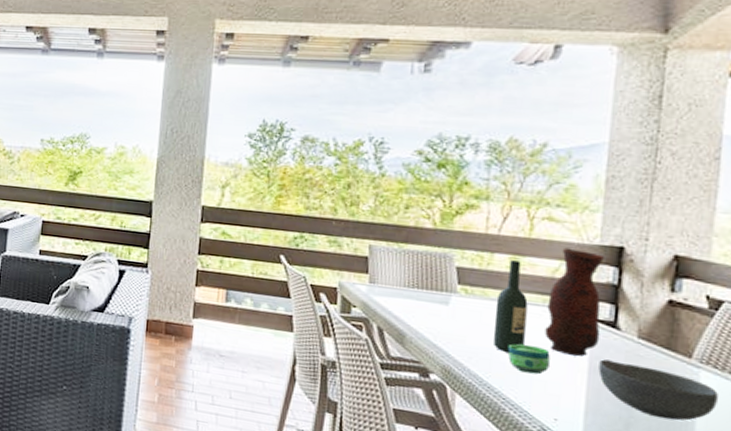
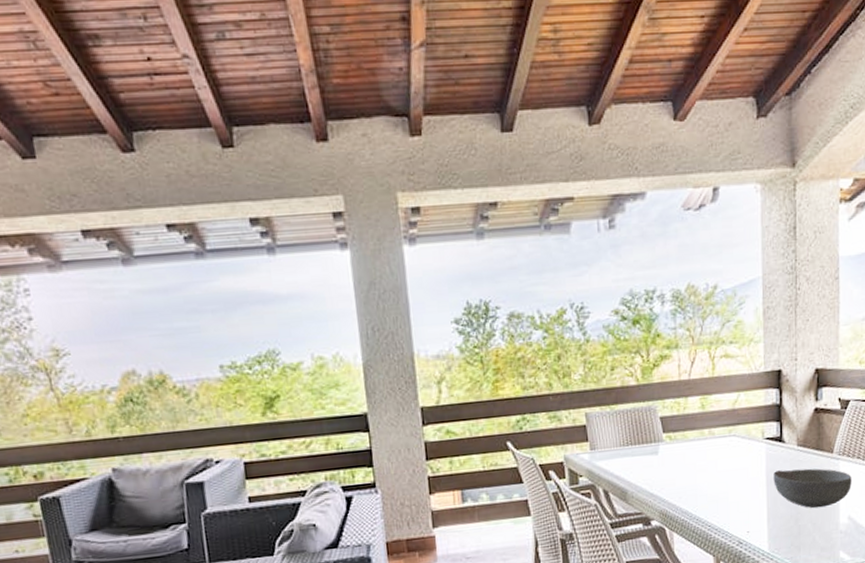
wine bottle: present [493,260,528,352] -> none [694,400,719,485]
cup: present [507,343,550,374] -> none [707,473,739,499]
vase: present [545,247,604,357] -> none [732,379,772,475]

